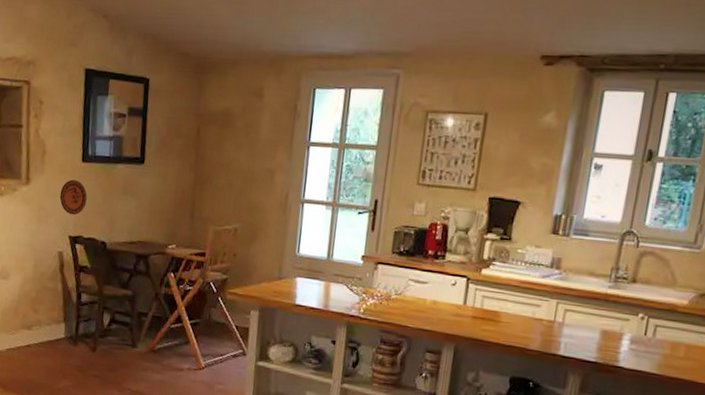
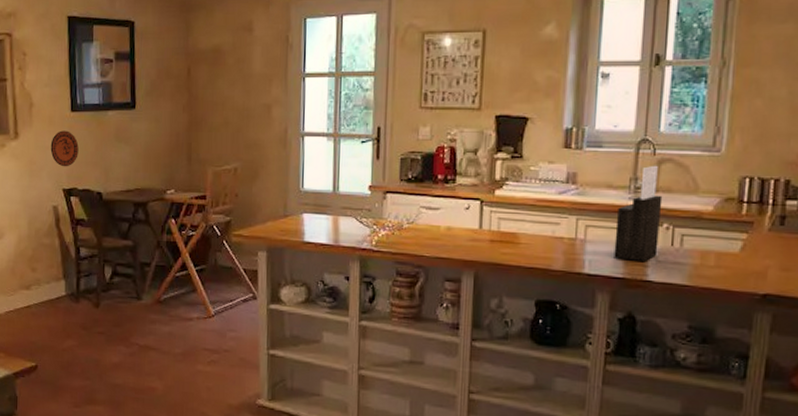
knife block: none [588,256,641,348] -> present [614,165,663,261]

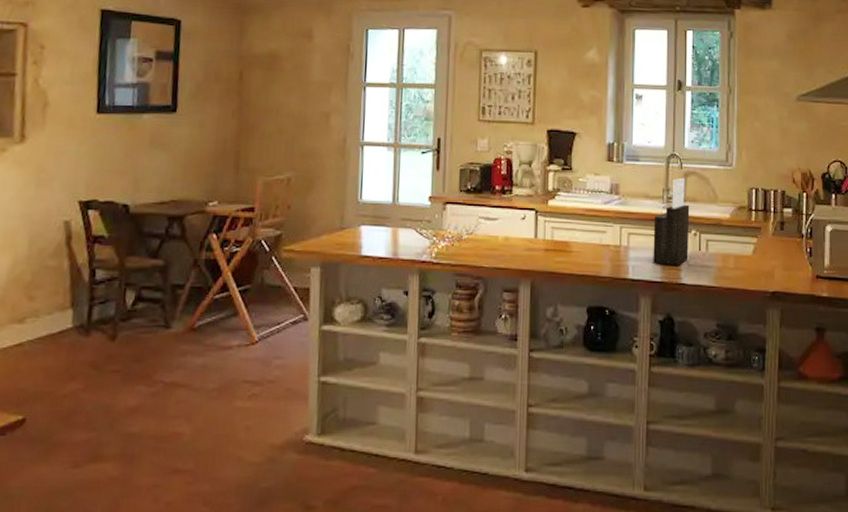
decorative plate: present [50,130,79,167] -> none [66,134,104,176]

